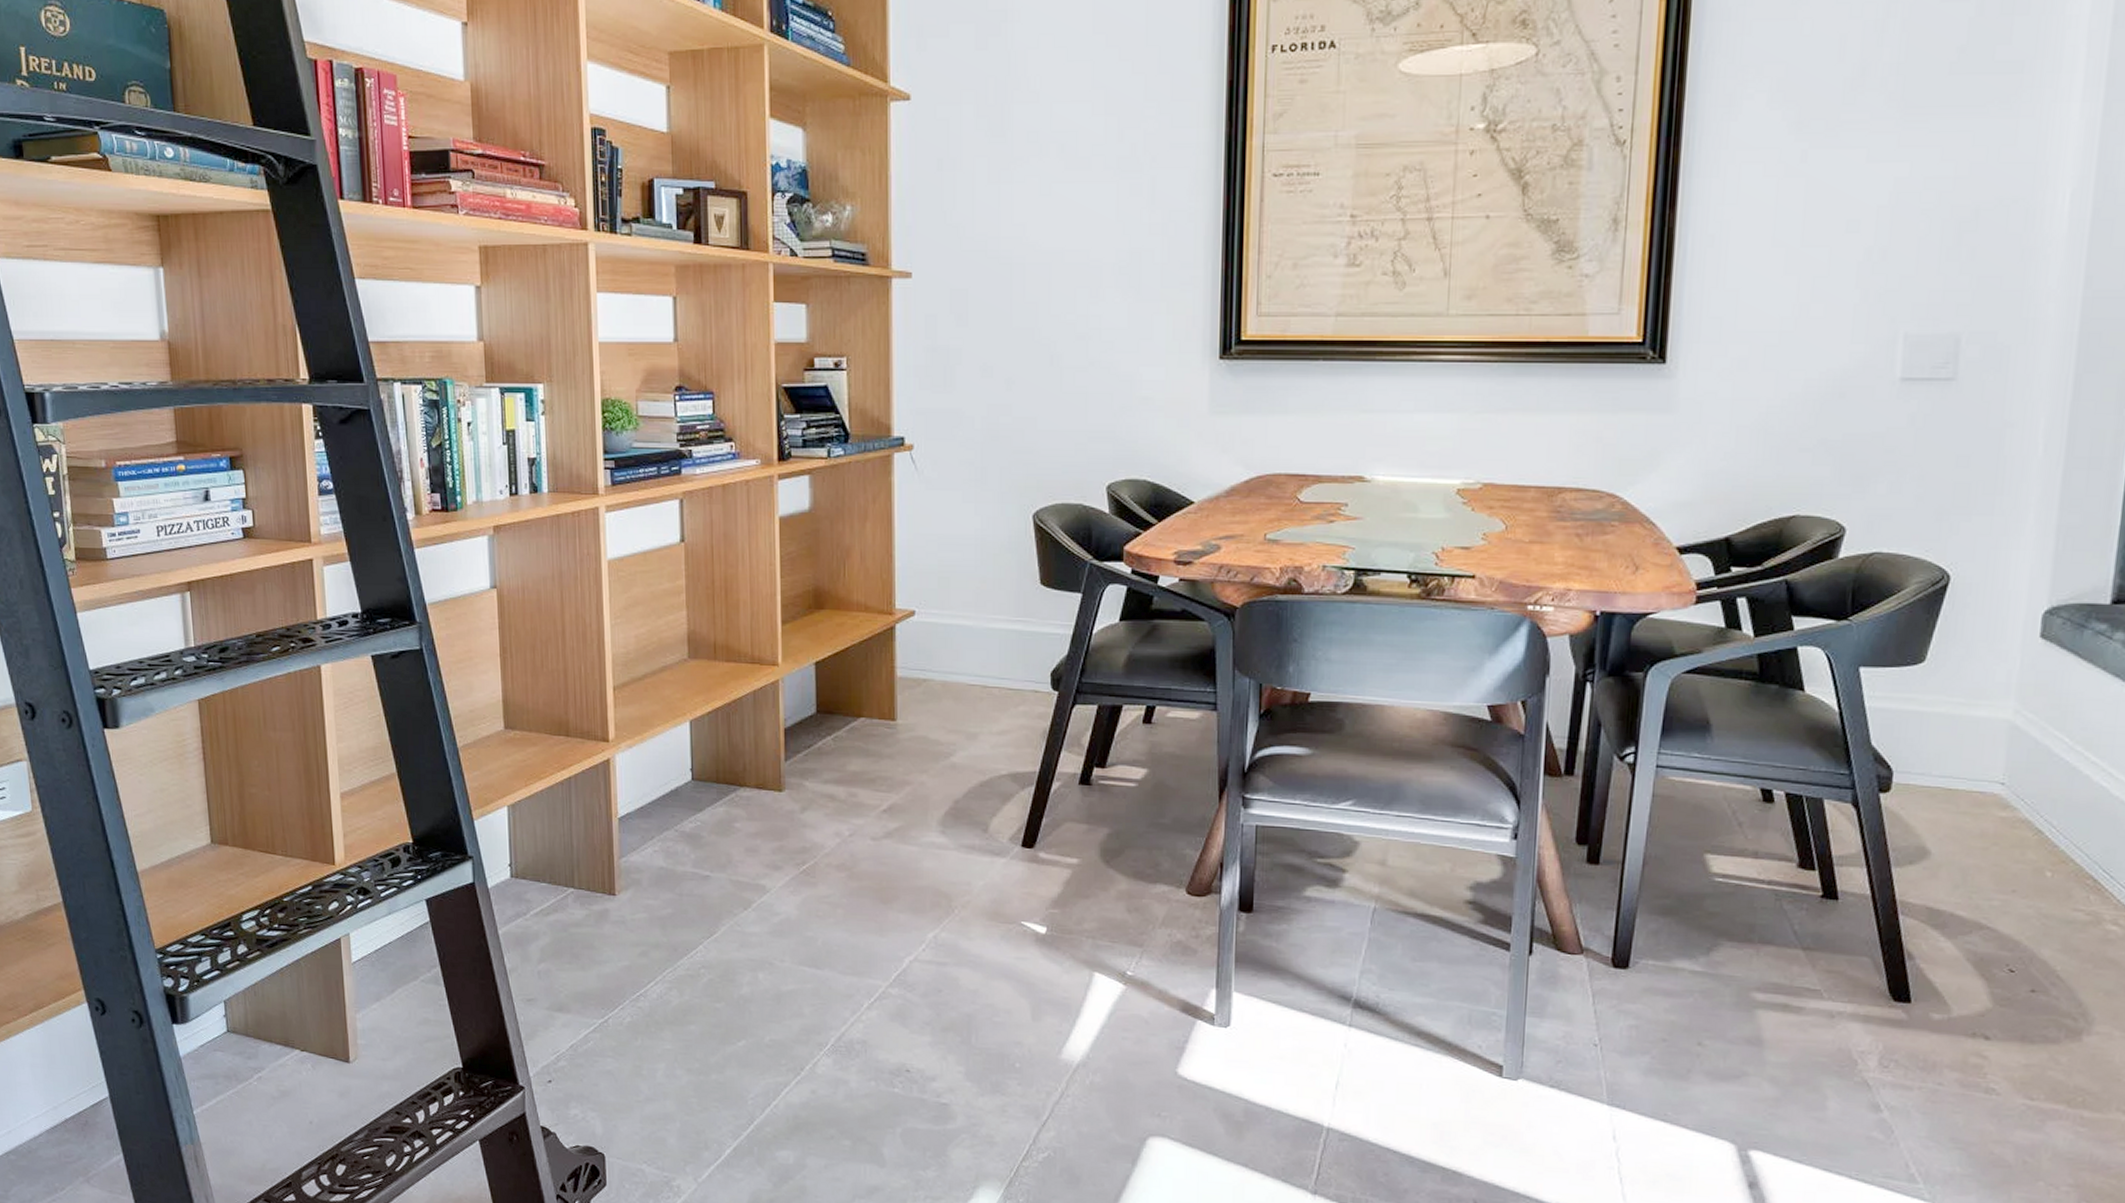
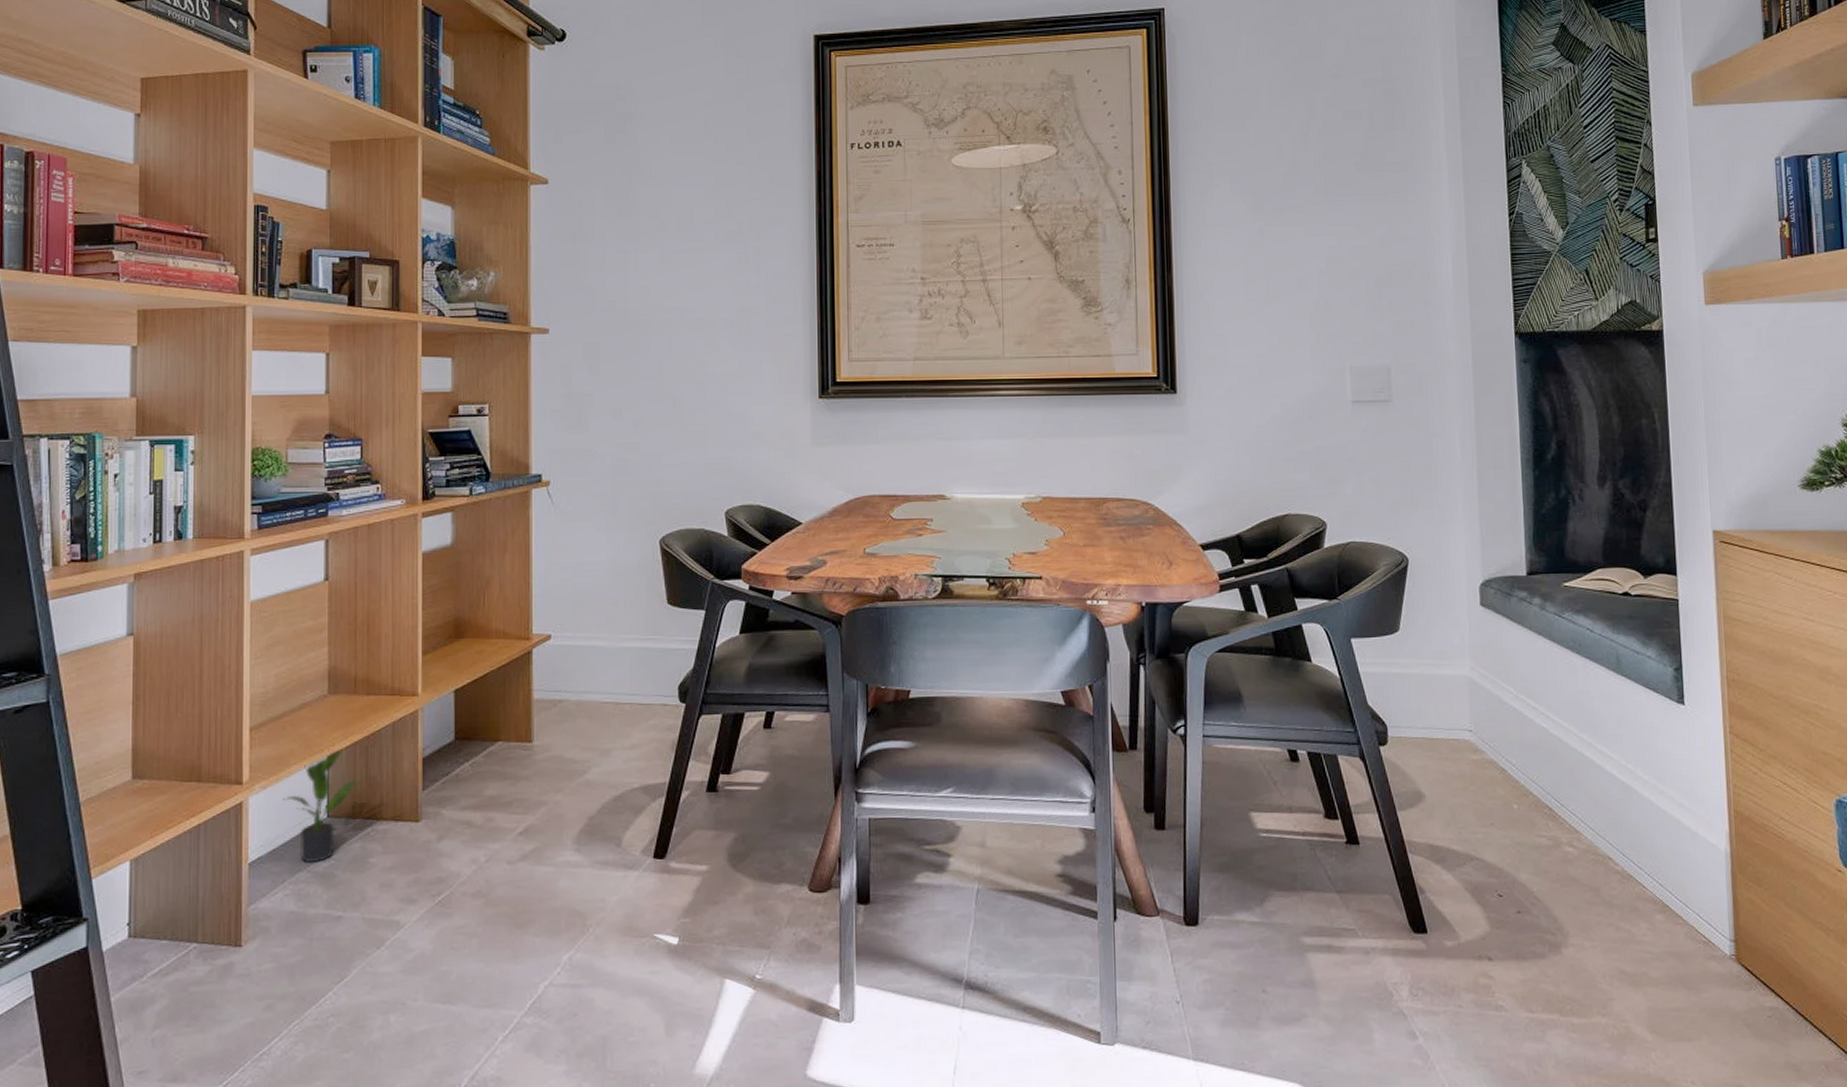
potted plant: none [649,713,731,824] -> present [283,748,369,863]

